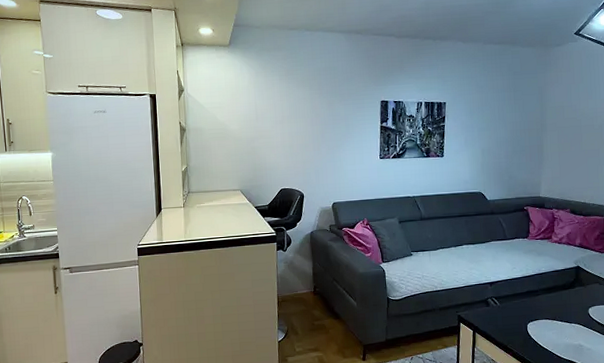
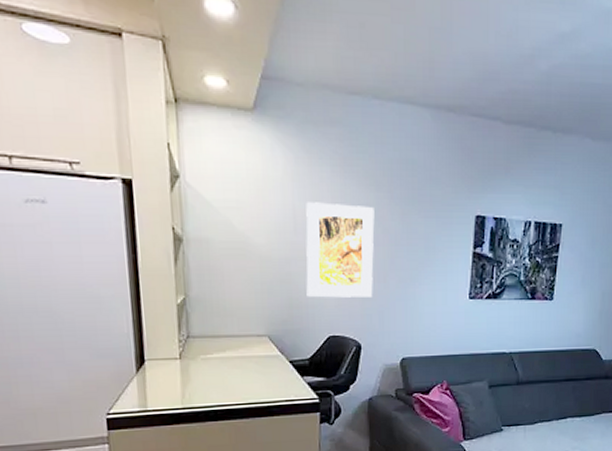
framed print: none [263,99,311,163] -> present [306,202,375,298]

